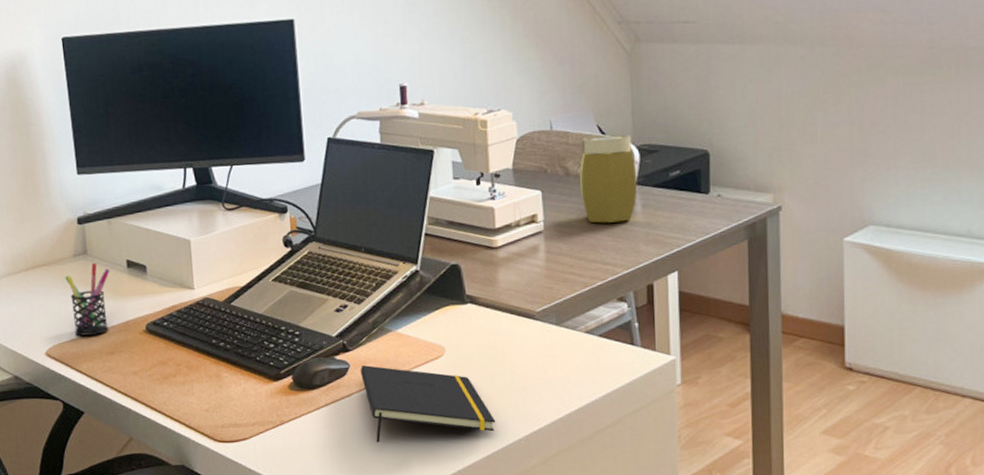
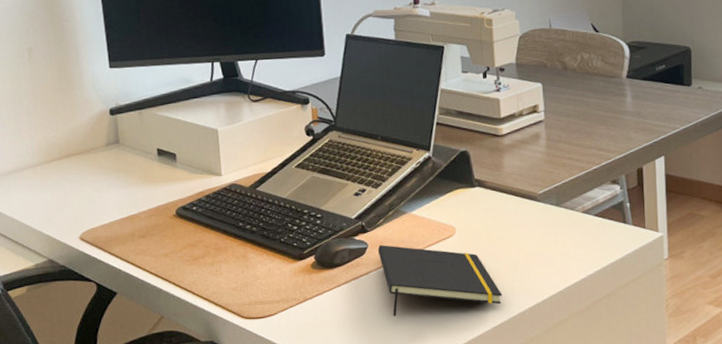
pen holder: present [65,262,110,336] -> none [98,151,141,221]
jar: present [580,134,637,223] -> none [576,32,628,113]

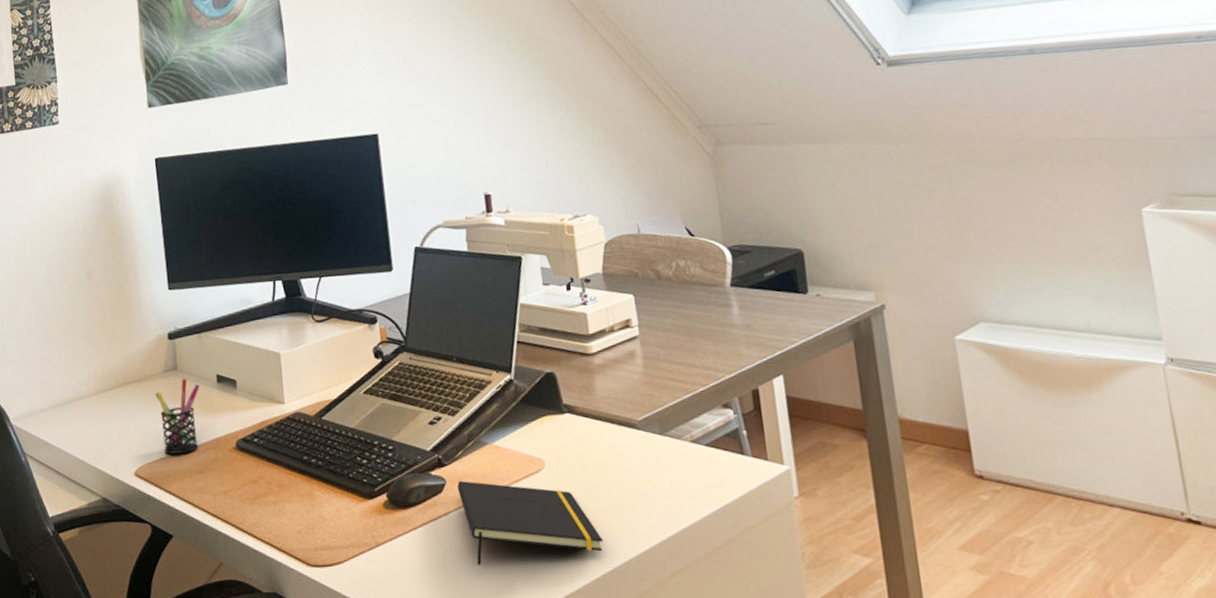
pen holder: none [98,151,141,221] -> present [155,378,200,455]

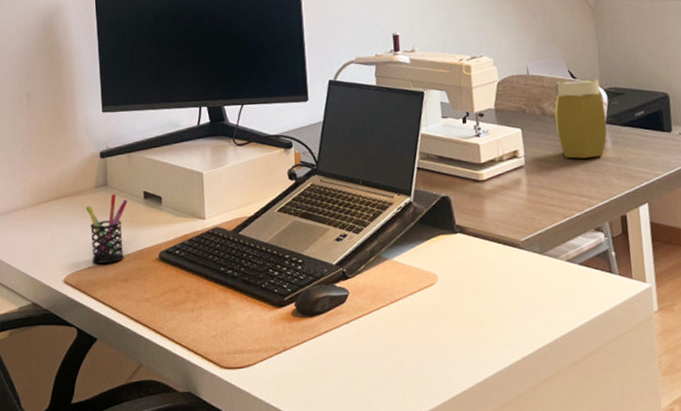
notepad: present [457,481,604,565] -> none [358,292,487,369]
jar: none [671,236,733,327] -> present [555,79,607,159]

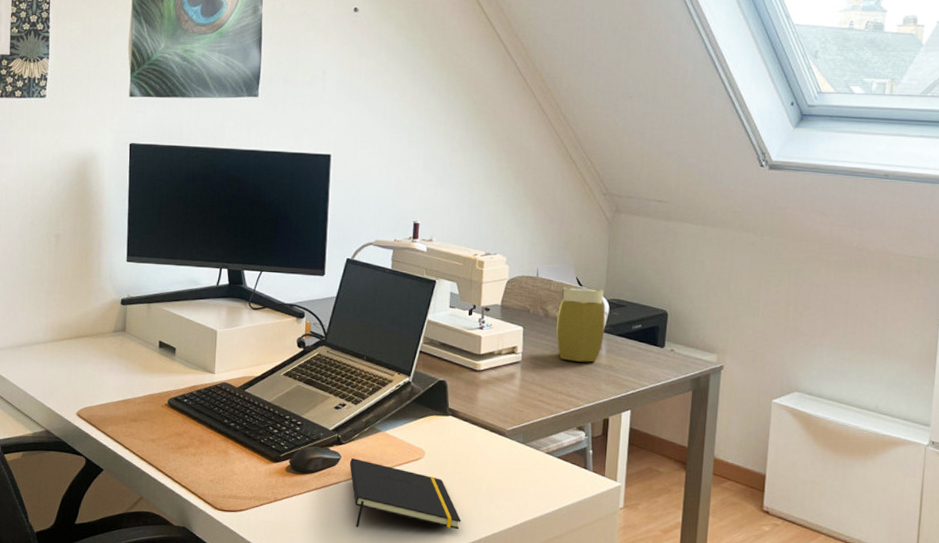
pen holder: present [86,193,128,264] -> none [103,339,143,403]
notepad: none [358,292,487,369] -> present [349,458,461,530]

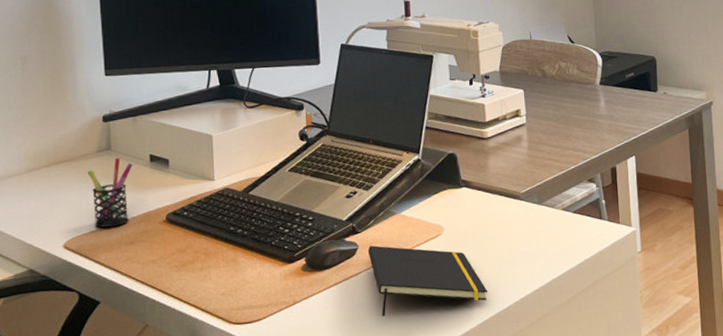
pen holder: none [103,339,143,403] -> present [87,157,133,228]
jar: present [556,286,605,362] -> none [554,43,601,117]

